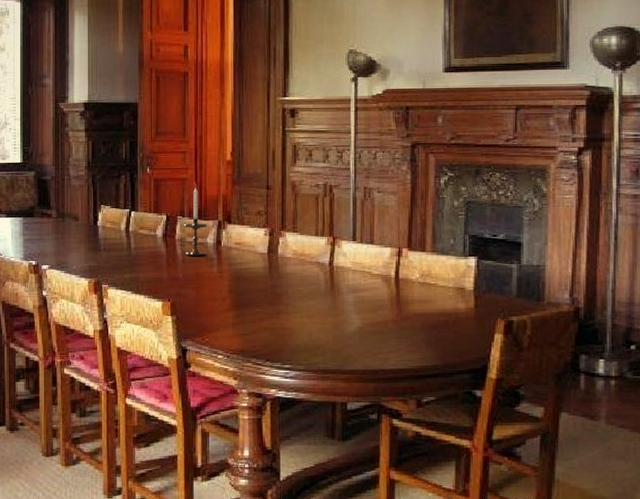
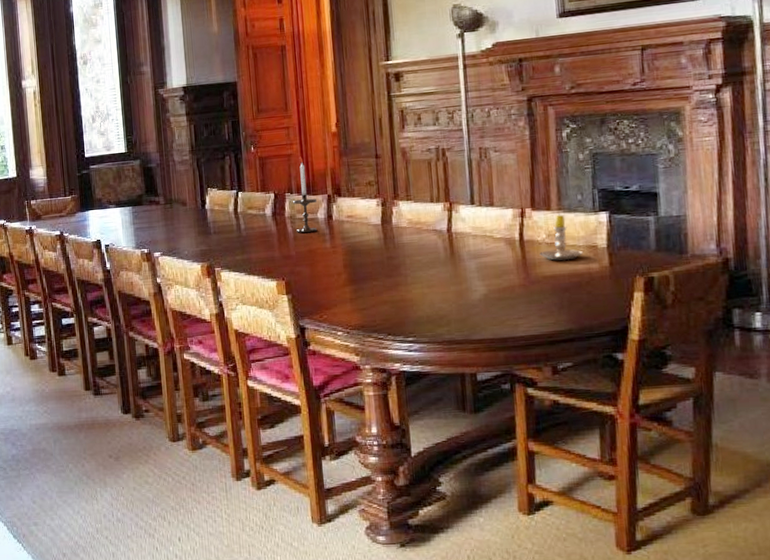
candlestick: none [412,256,453,300] -> present [539,214,584,261]

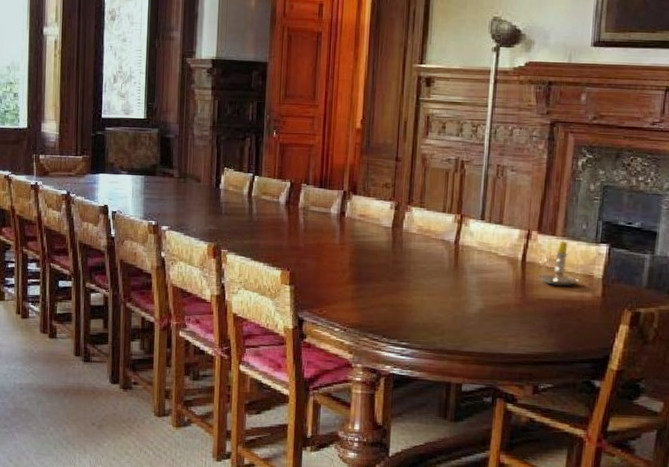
candlestick: present [292,156,317,233] -> none [307,148,332,226]

